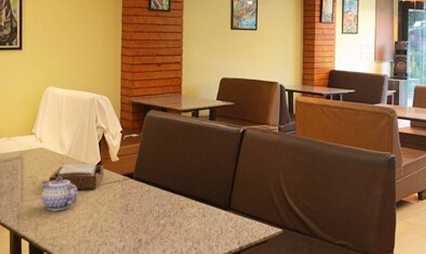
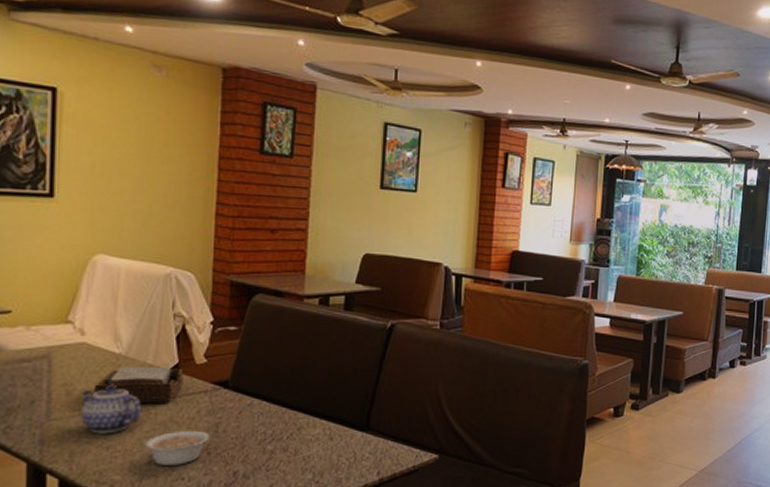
legume: none [81,209,130,234] -> present [145,430,222,465]

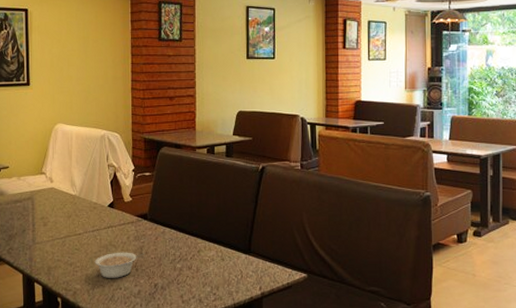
teapot: present [80,384,142,434] -> none [52,218,92,254]
napkin holder: present [93,366,184,403] -> none [60,204,117,231]

